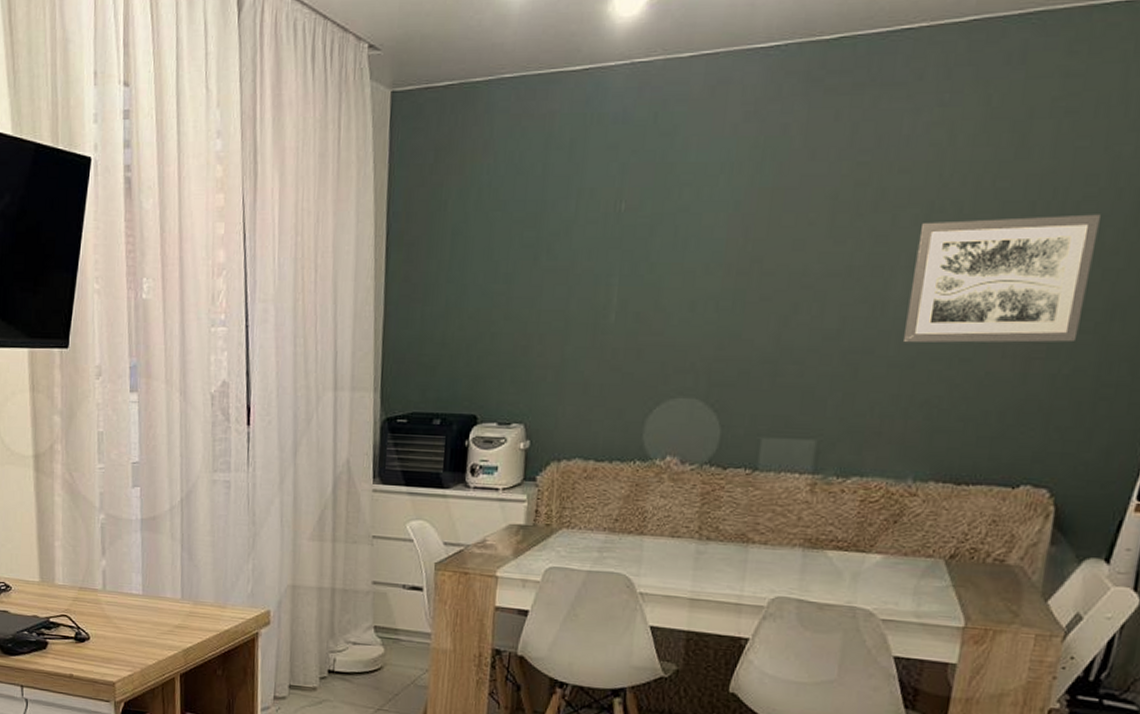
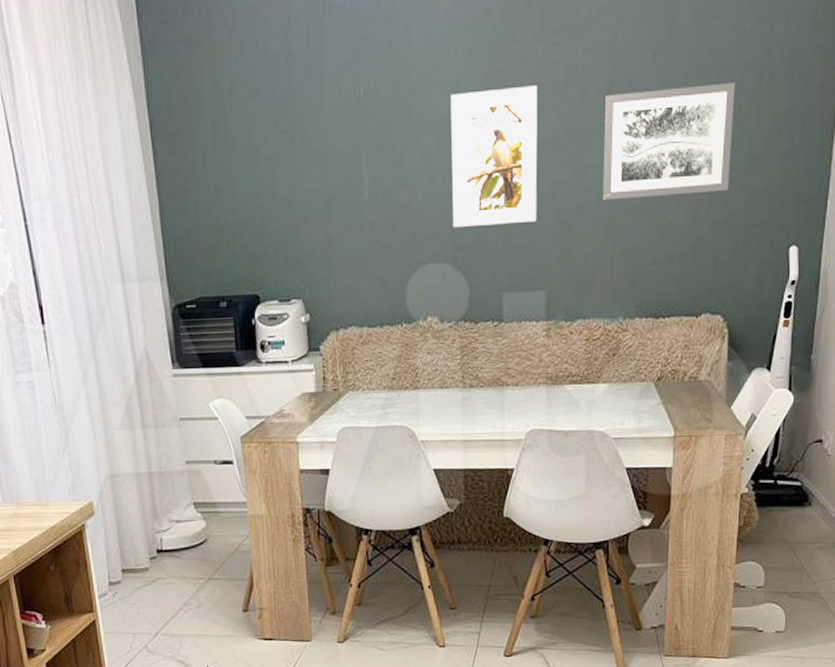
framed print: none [710,208,835,362] -> present [450,85,538,228]

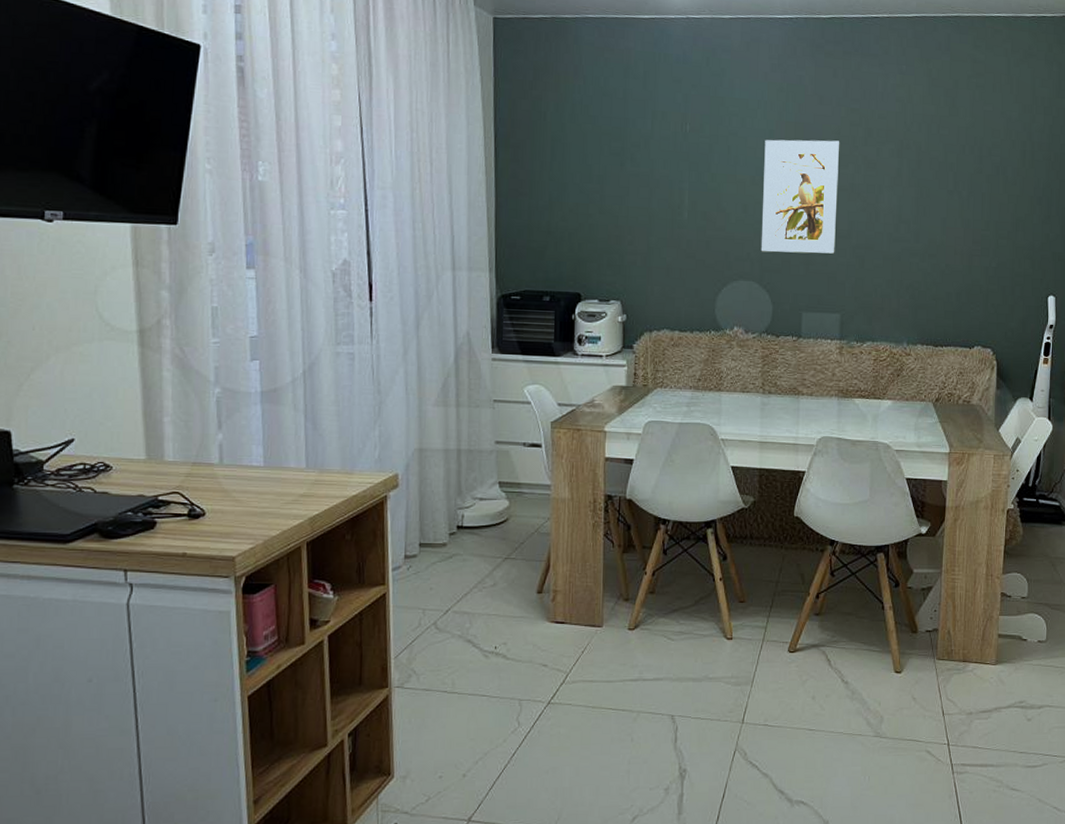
wall art: present [603,82,735,201] -> none [892,155,1003,245]

